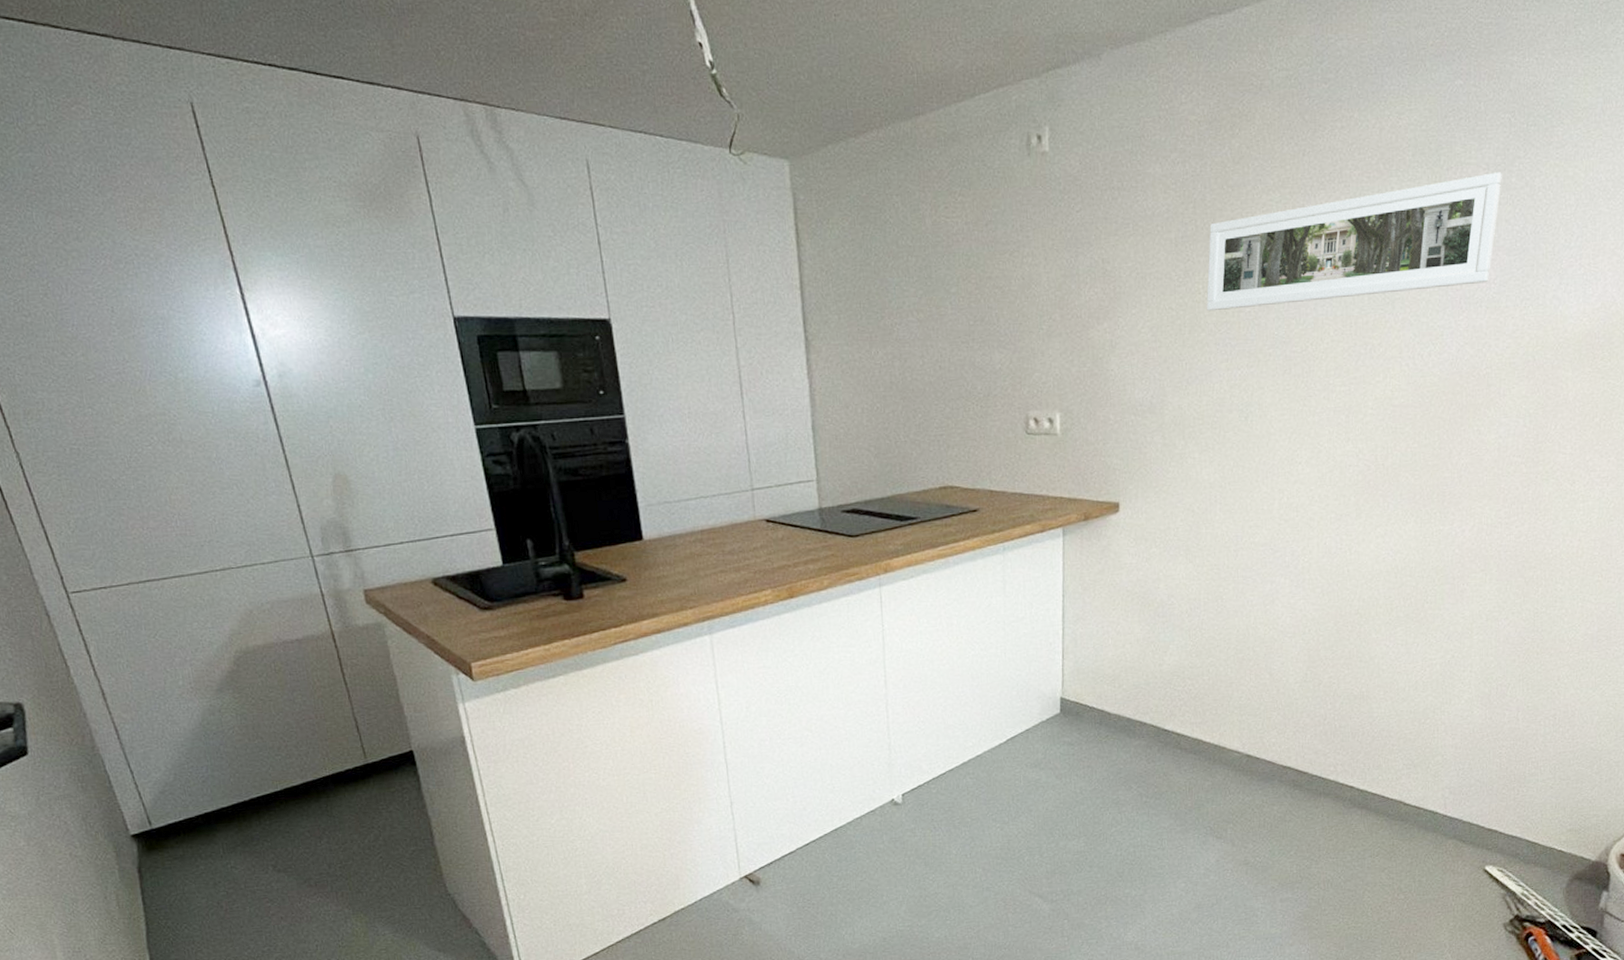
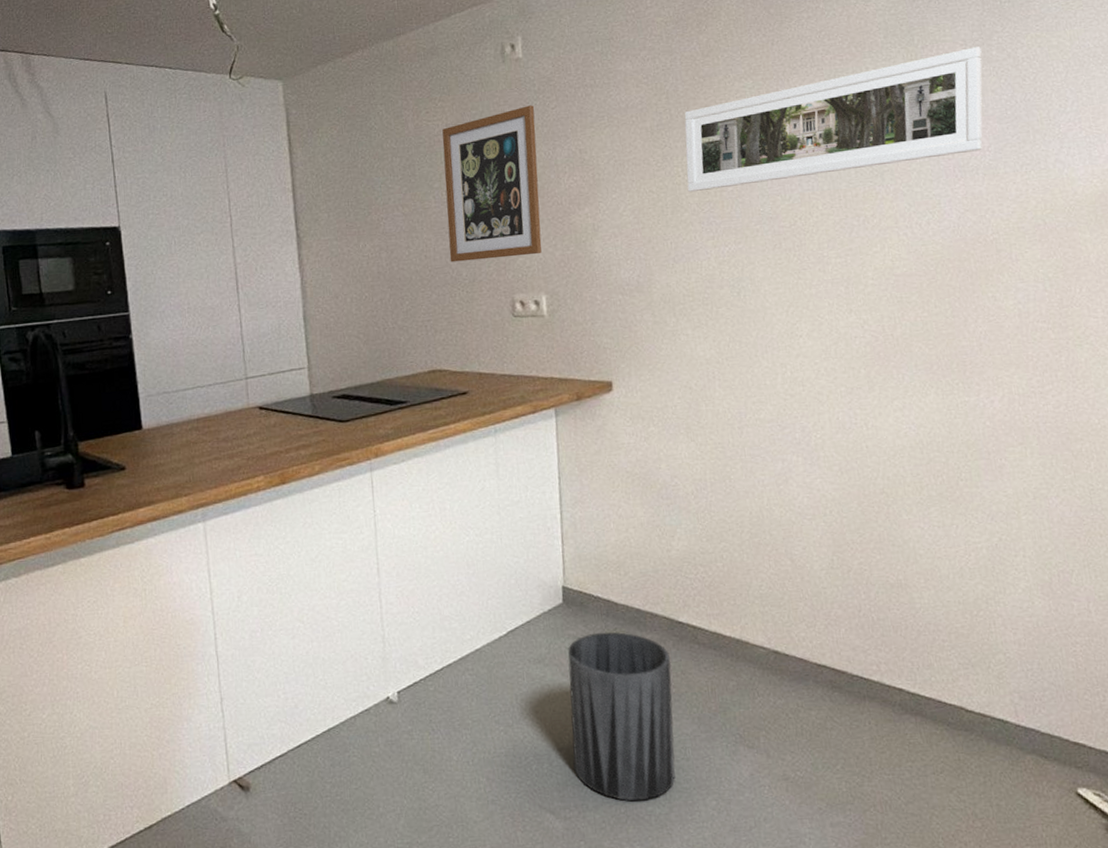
wall art: none [961,206,1059,375] -> present [442,105,542,263]
trash can: none [1061,738,1155,886] -> present [568,631,676,802]

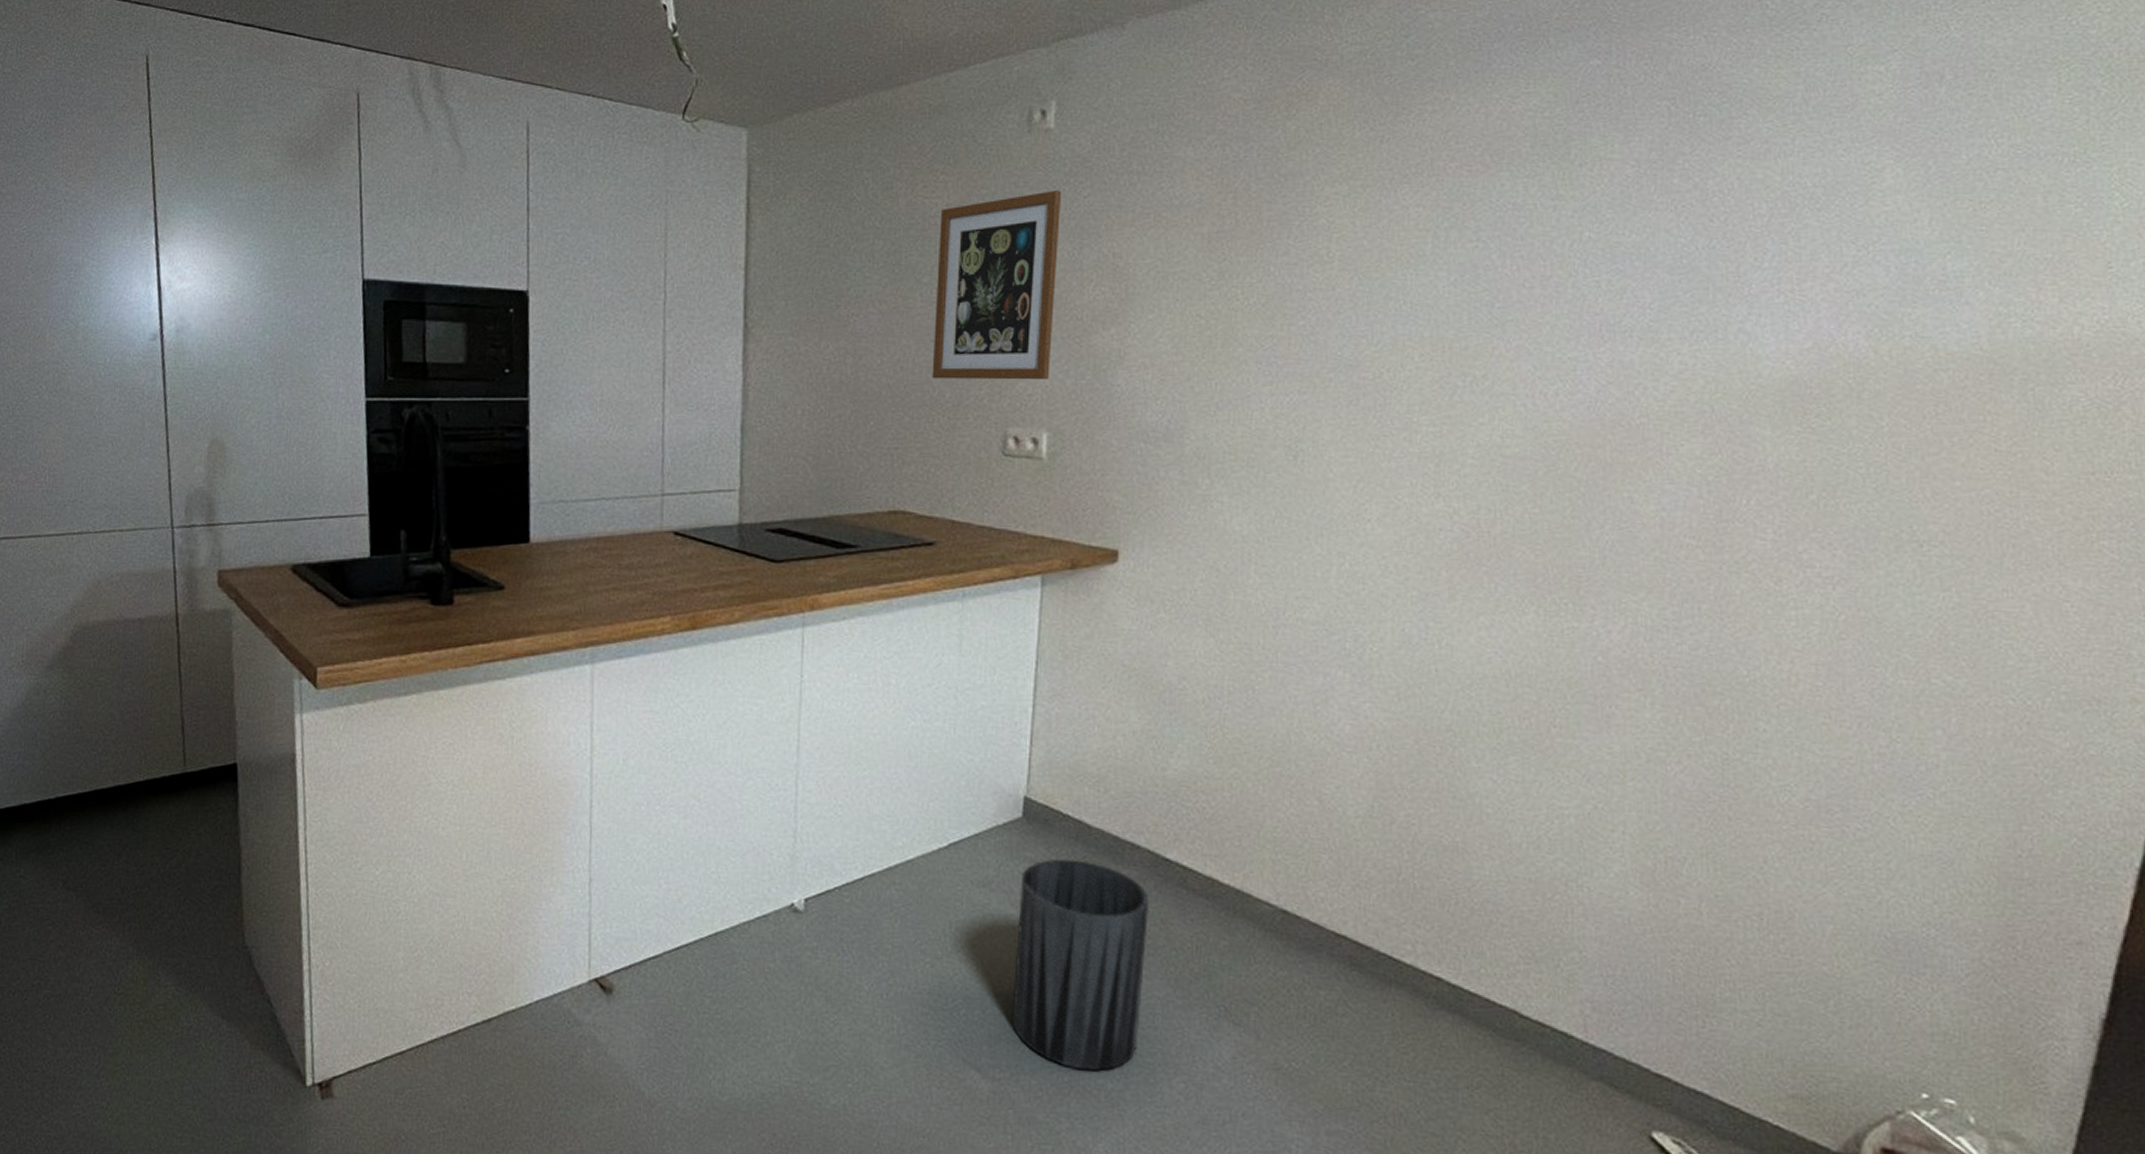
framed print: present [684,47,983,193] -> none [1245,171,1659,323]

